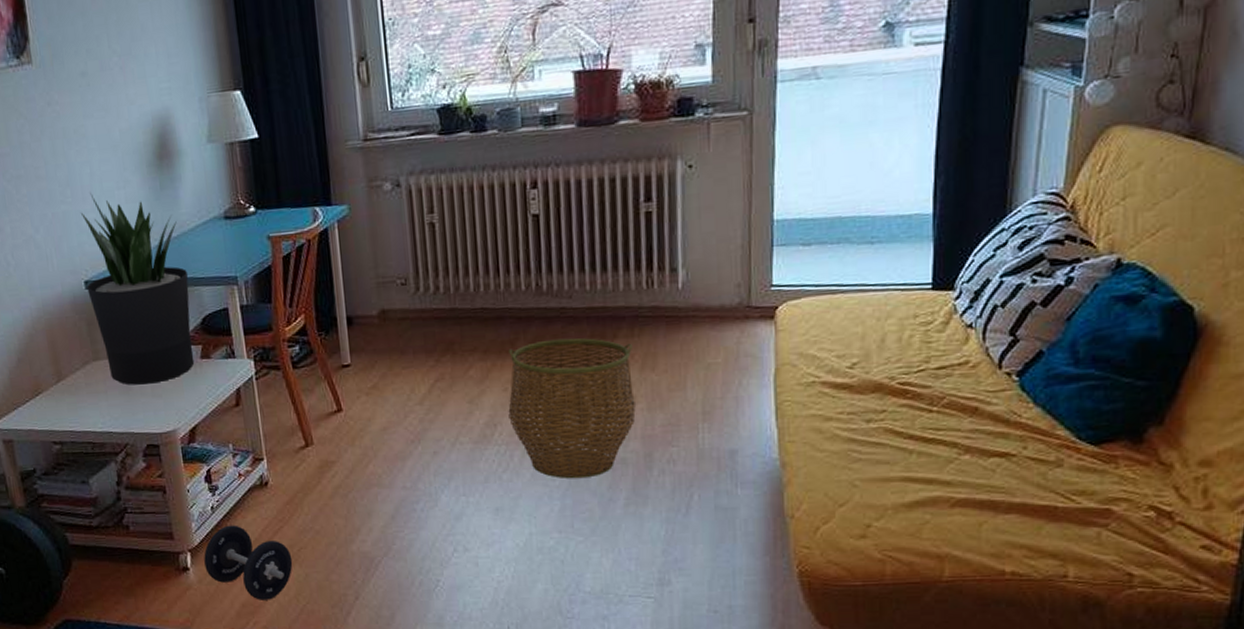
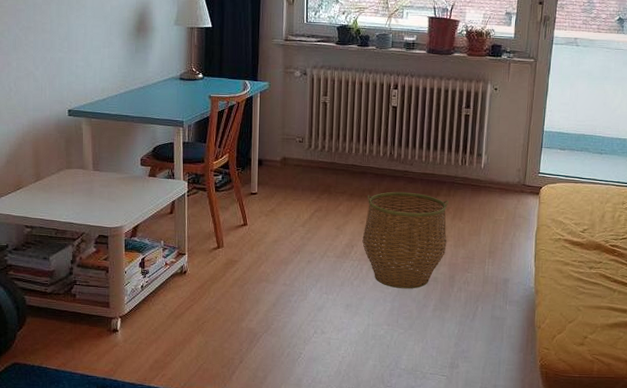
planter: present [80,192,195,385] -> none [69,46,147,191]
dumbbell: present [204,525,293,600] -> none [131,300,197,359]

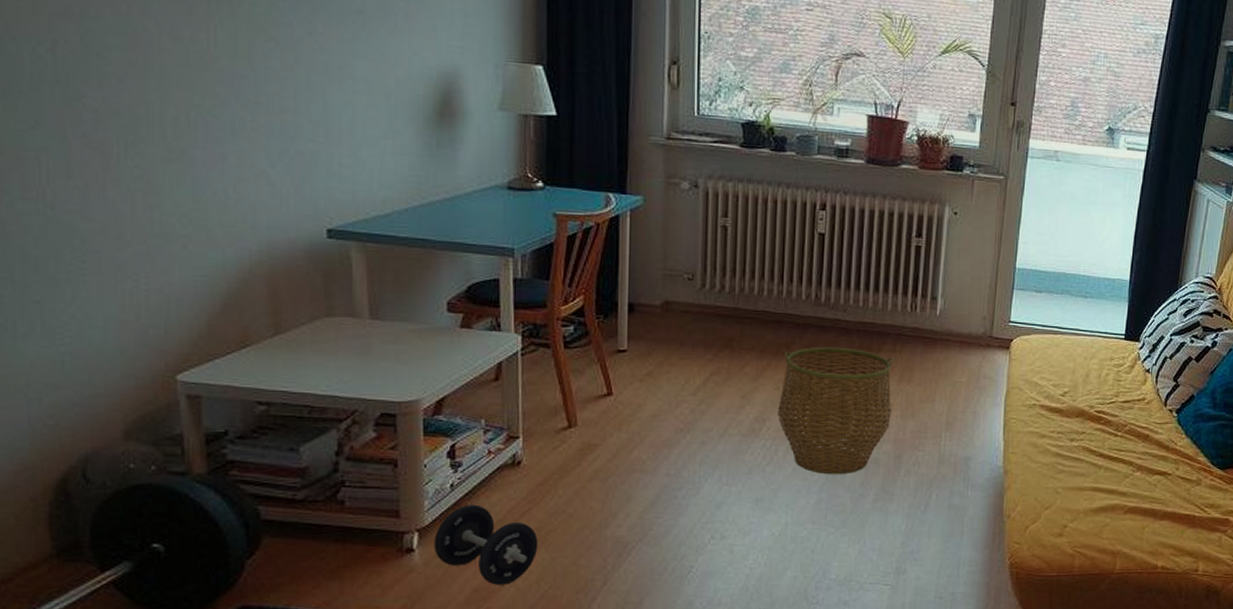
dumbbell: none [131,300,197,359] -> present [434,504,539,585]

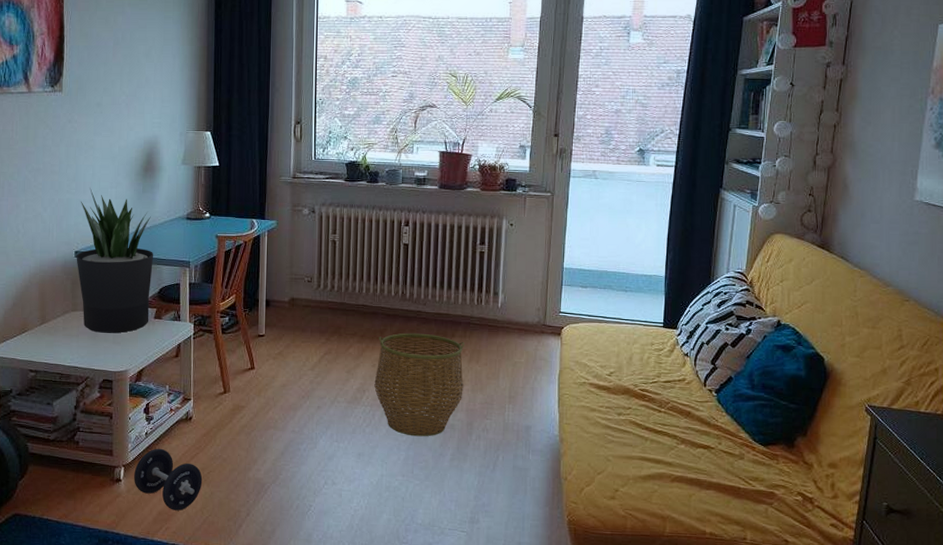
planter: none [329,135,456,348] -> present [76,187,153,333]

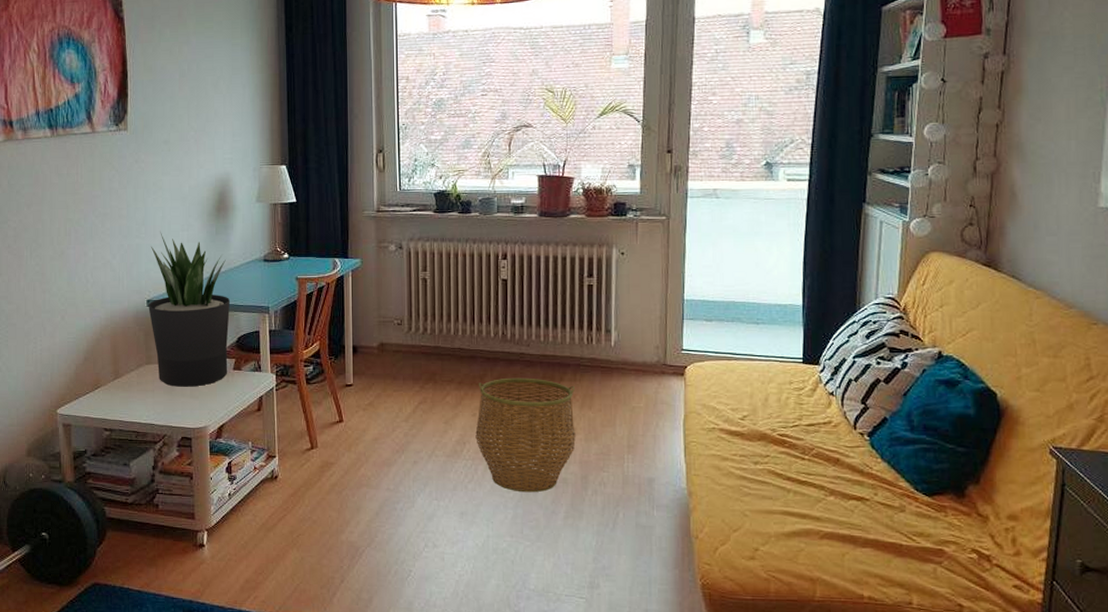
dumbbell: present [134,448,203,511] -> none [218,510,292,578]

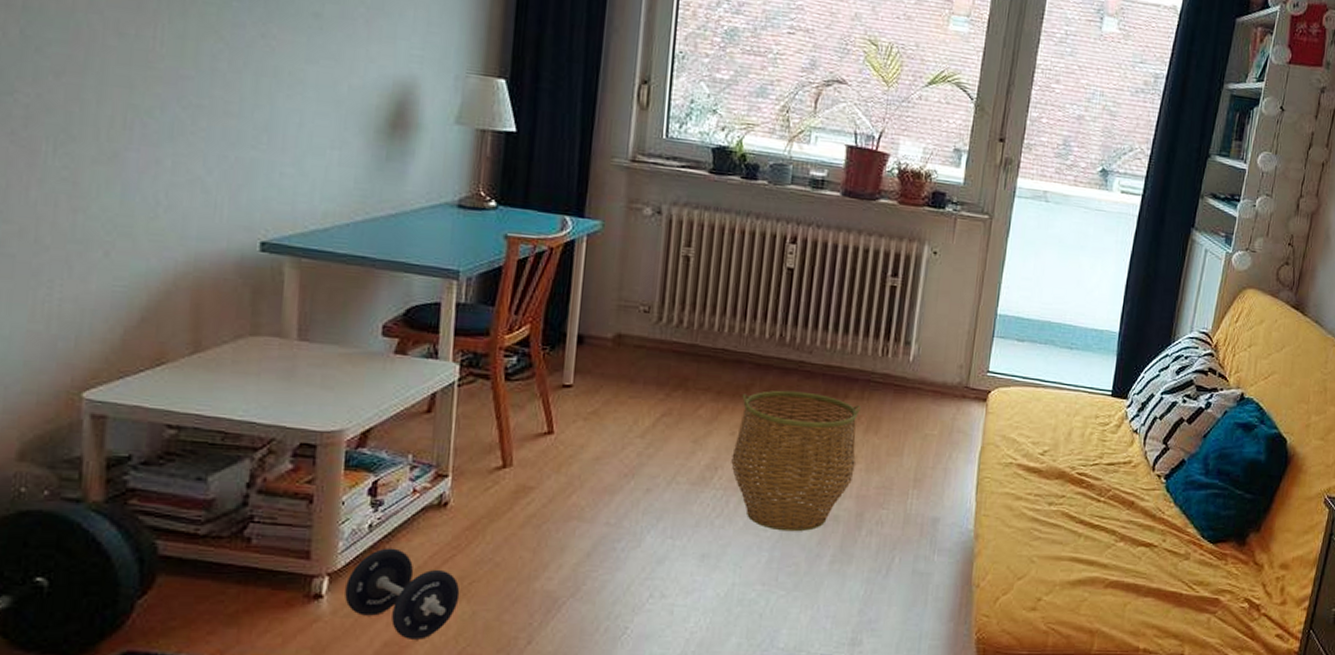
planter: present [148,231,230,387] -> none [262,144,399,373]
dumbbell: none [218,510,292,578] -> present [345,548,460,640]

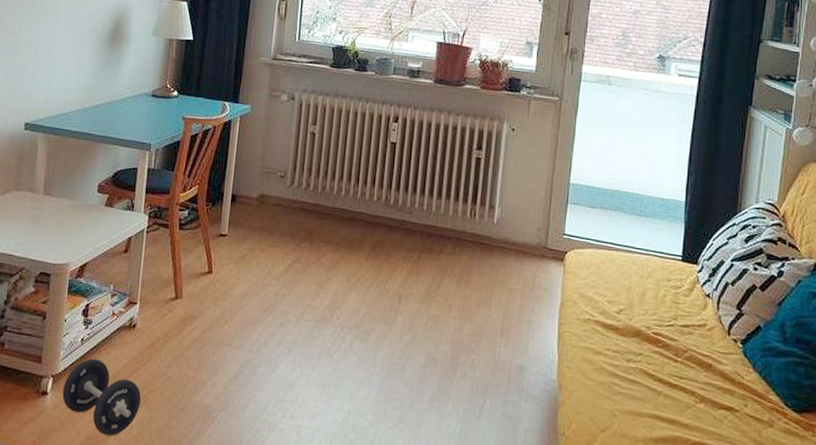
basket: present [731,390,861,532] -> none [347,244,453,369]

